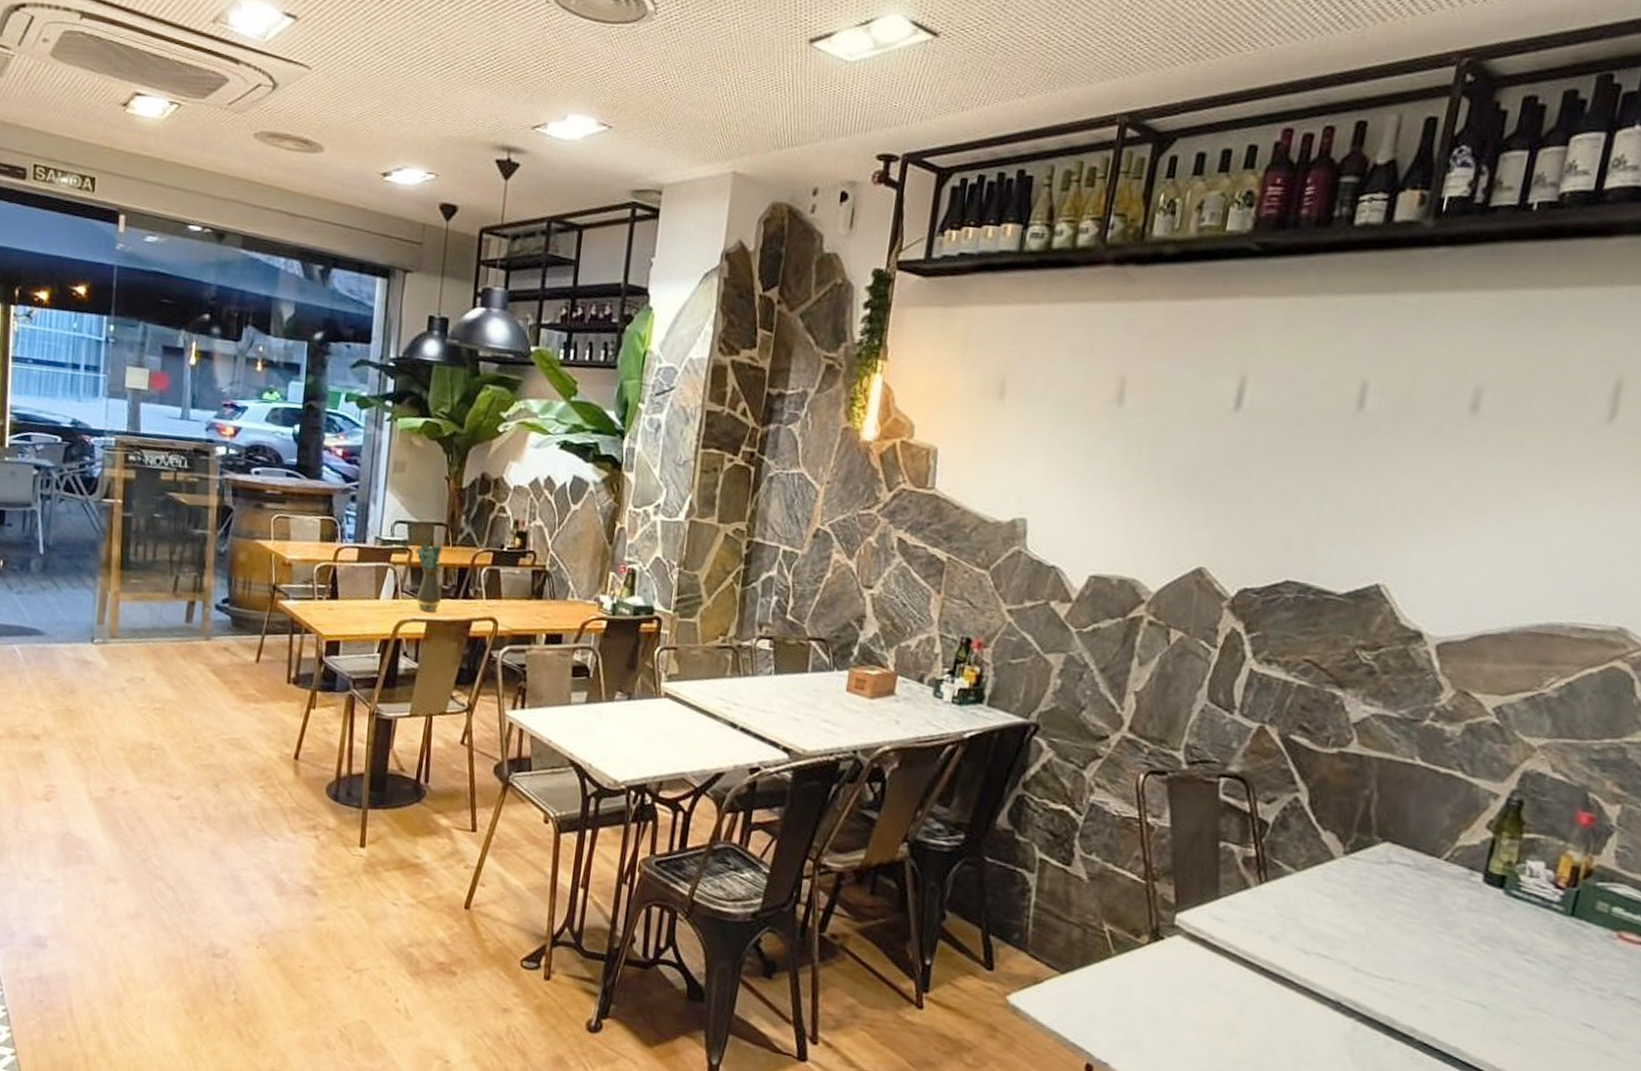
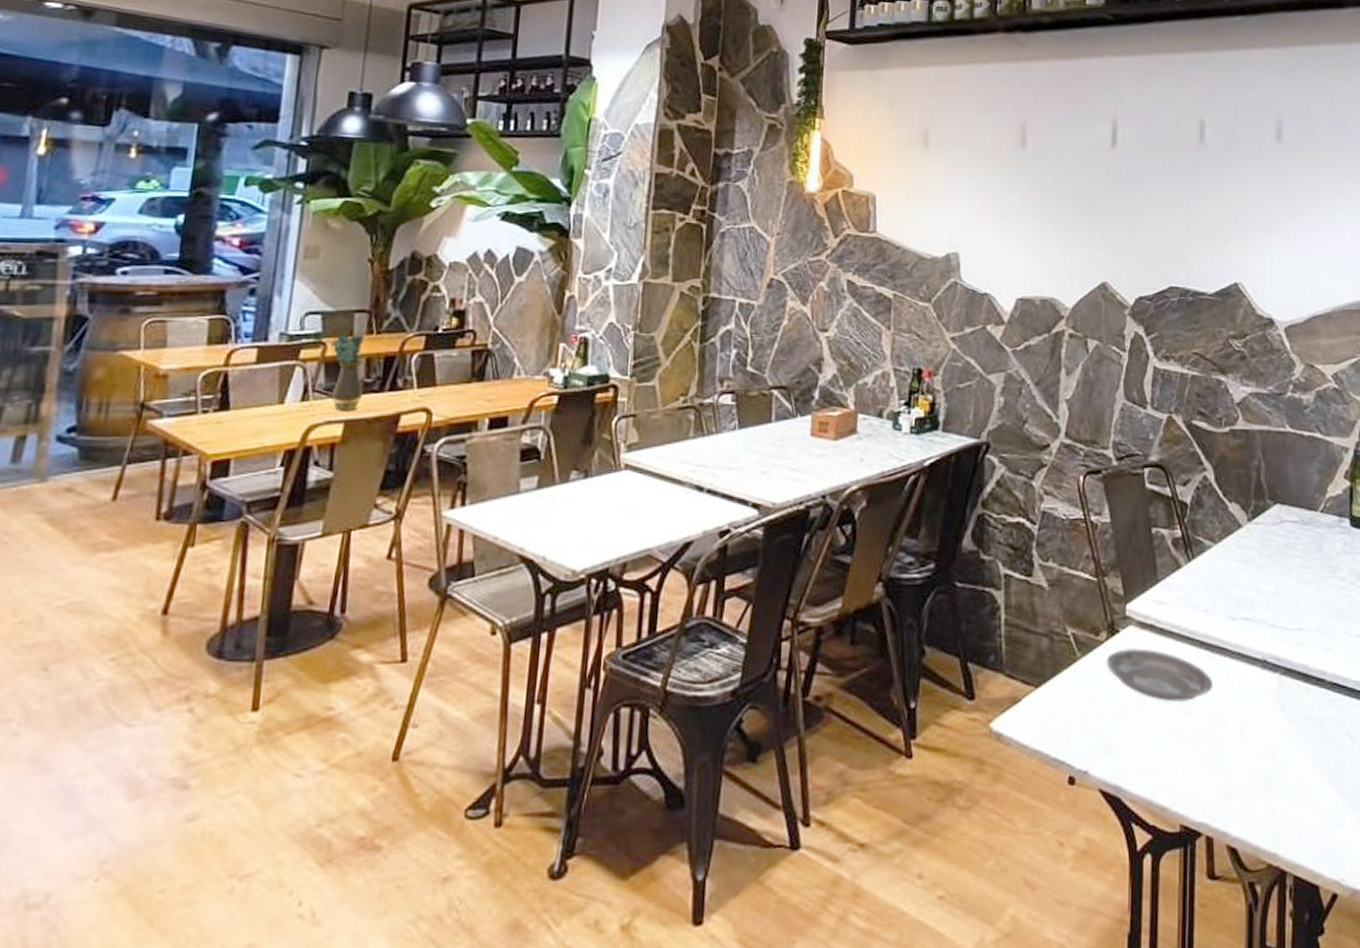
plate: none [1143,956,1269,1023] -> present [1106,647,1212,702]

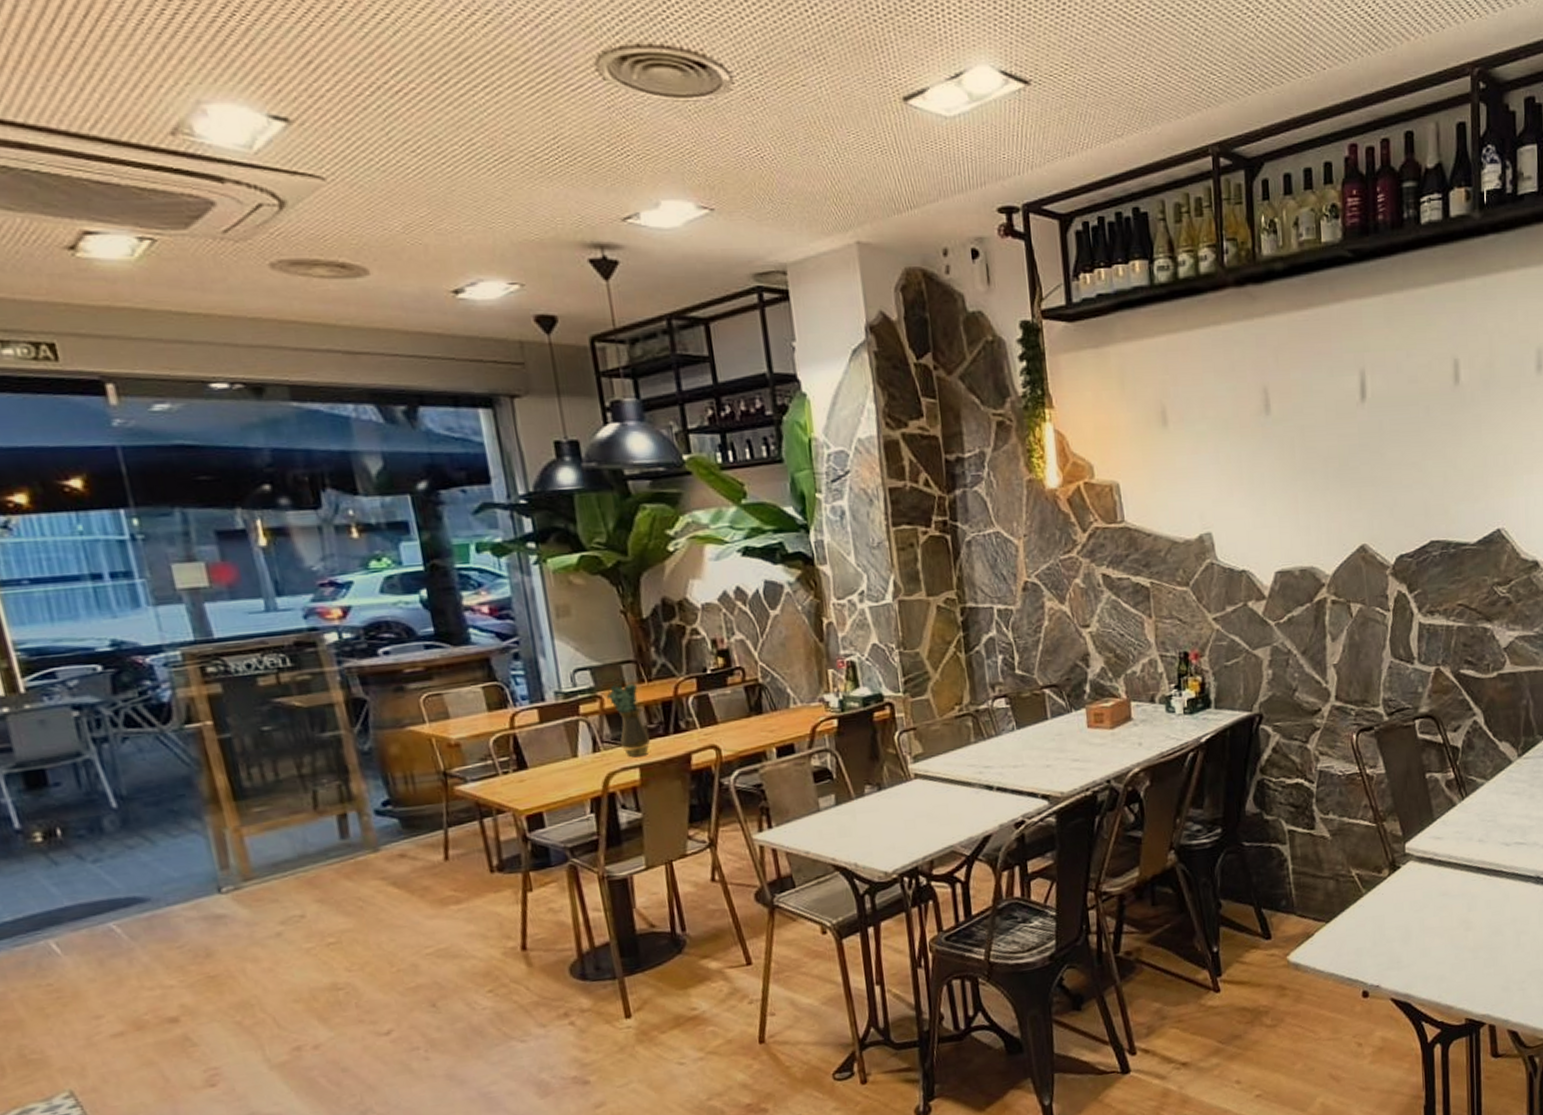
plate: present [1106,647,1212,702] -> none [1389,879,1490,922]

